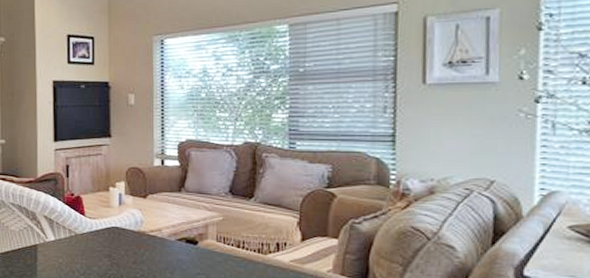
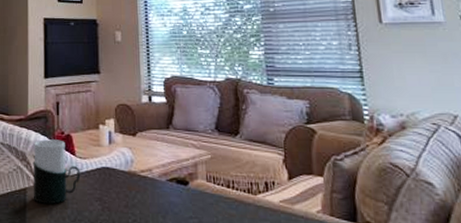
cup: none [43,200,90,259] -> present [32,139,81,204]

